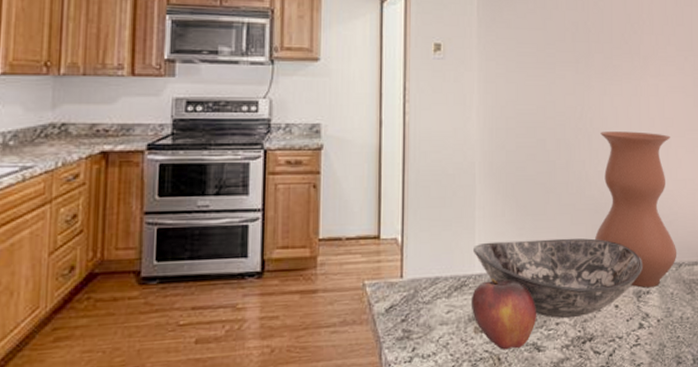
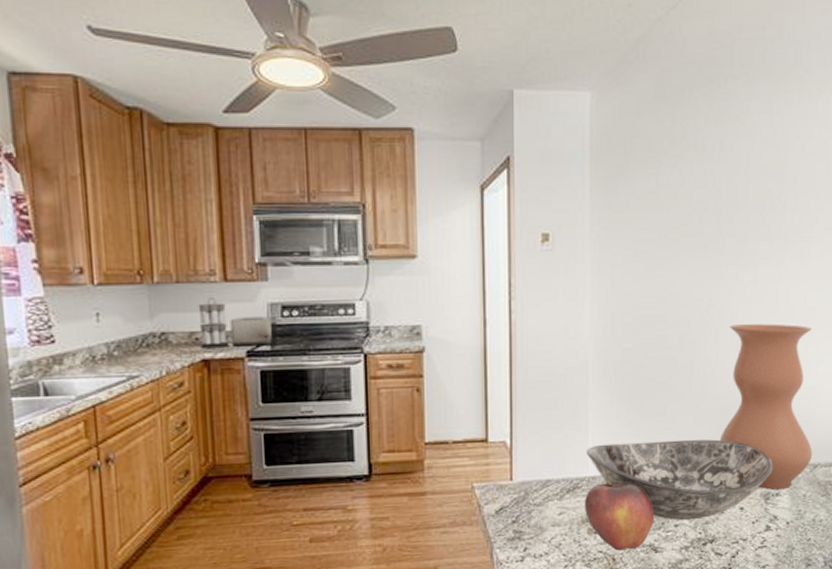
spice rack: none [101,91,131,141] -> present [198,298,228,349]
toaster: none [133,110,181,139] -> present [230,316,279,347]

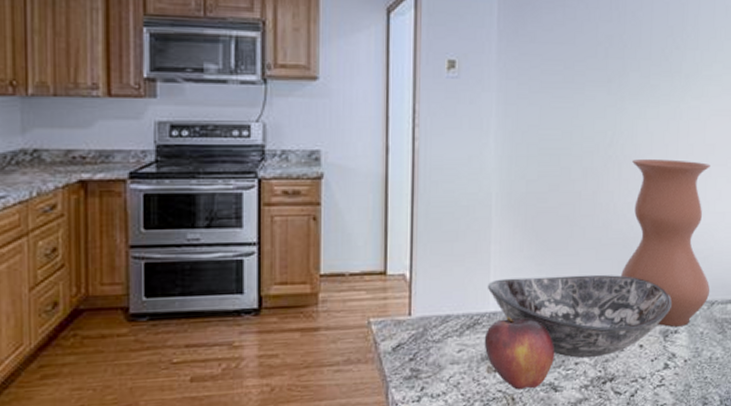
spice rack: present [198,298,228,349] -> none [77,113,109,169]
toaster: present [230,316,279,347] -> none [112,135,165,167]

